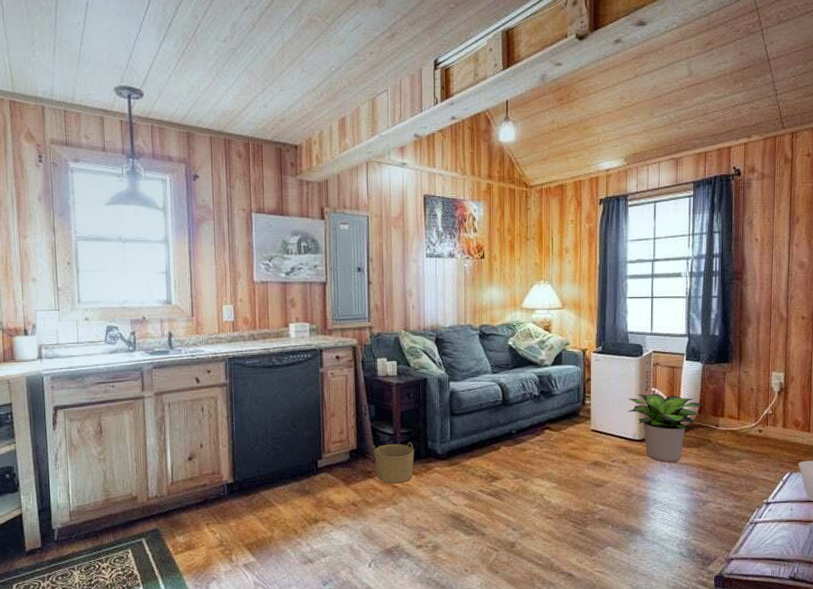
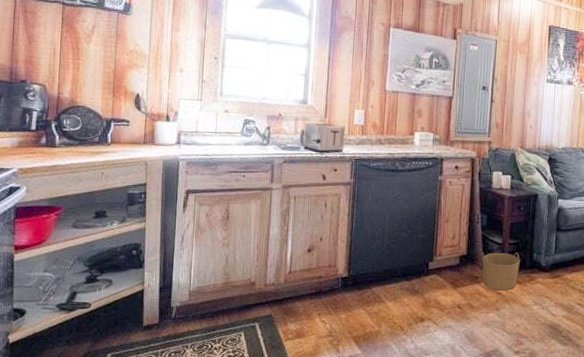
toaster: none [171,322,216,355] -> present [303,122,346,153]

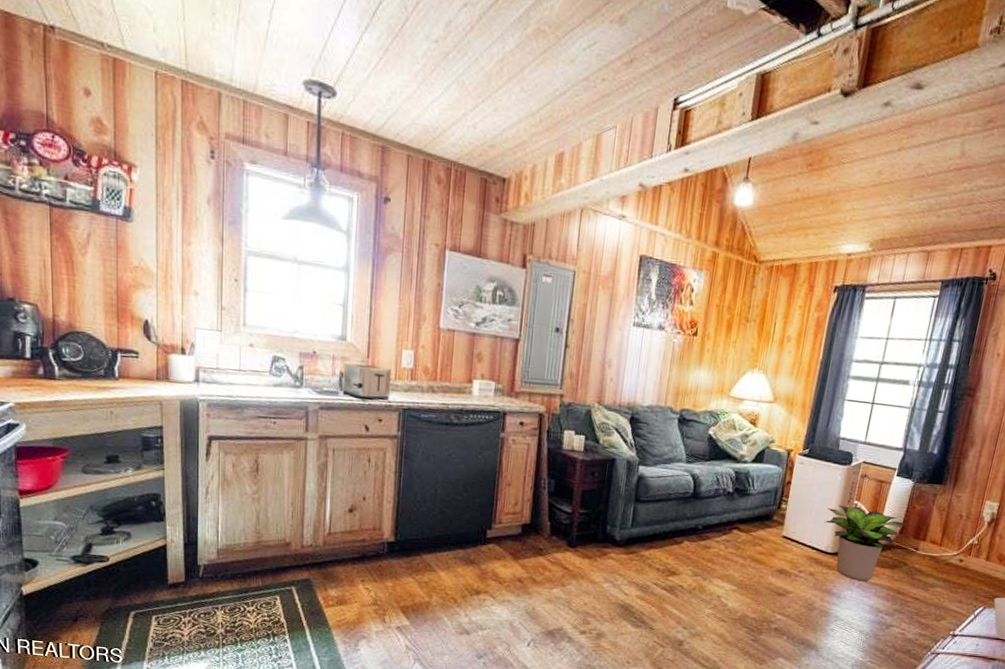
basket: present [482,252,520,291] -> none [547,522,591,565]

